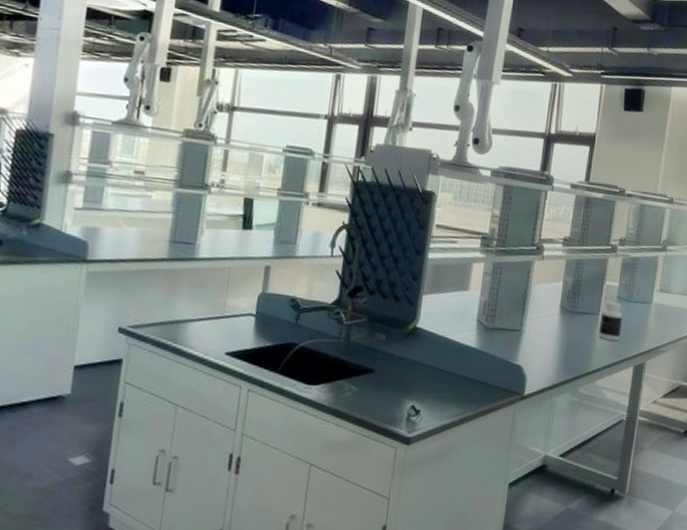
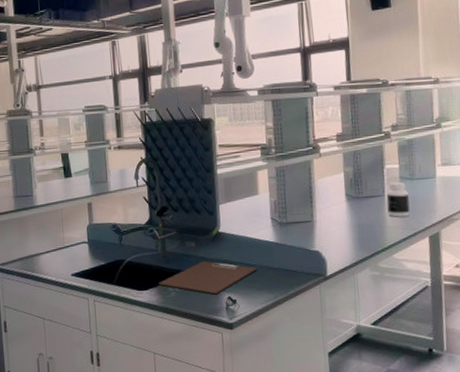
clipboard: none [333,359,452,401] -> present [159,261,258,295]

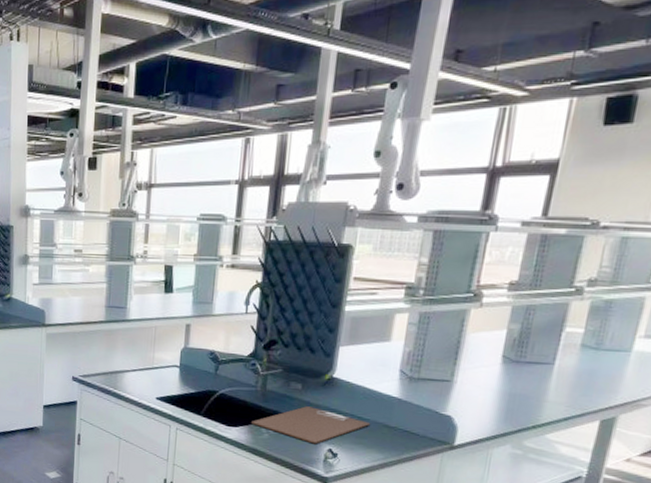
medicine bottle: present [386,182,410,217] -> none [552,349,589,393]

